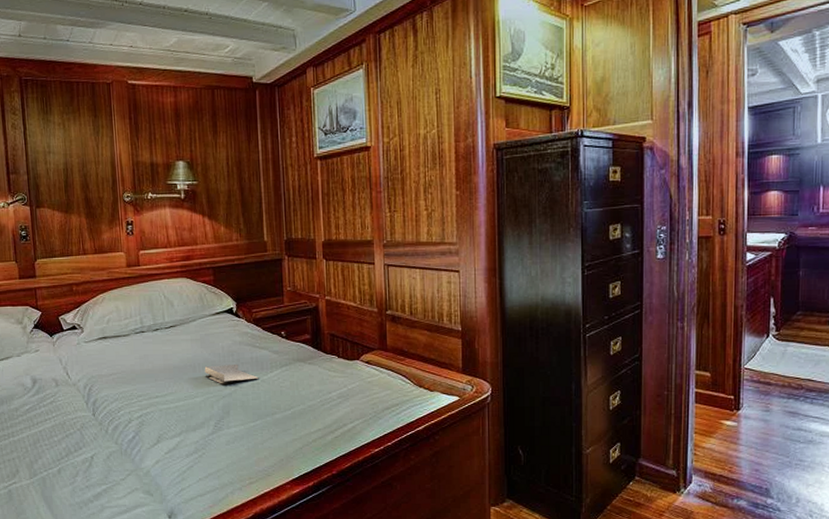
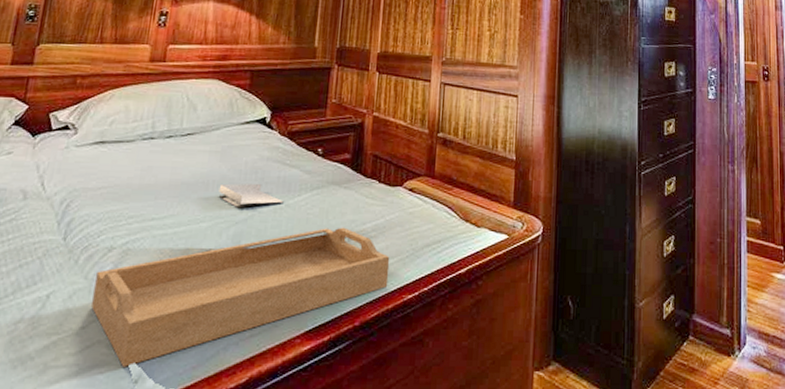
serving tray: none [124,396,357,507] -> present [91,227,390,367]

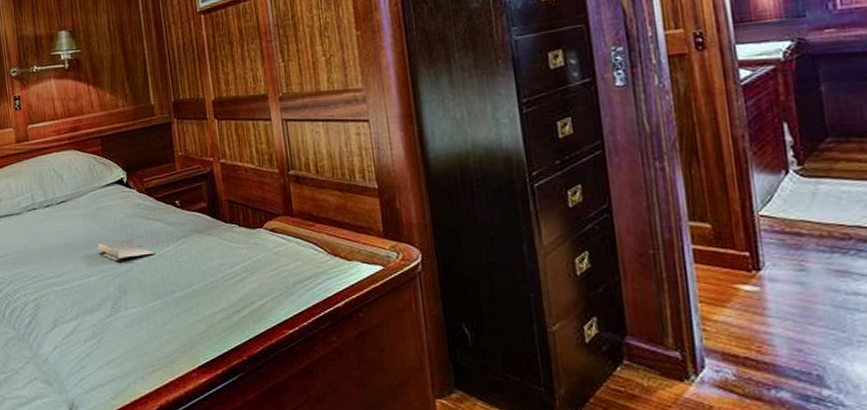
serving tray: present [91,227,390,367] -> none [20,271,267,398]

